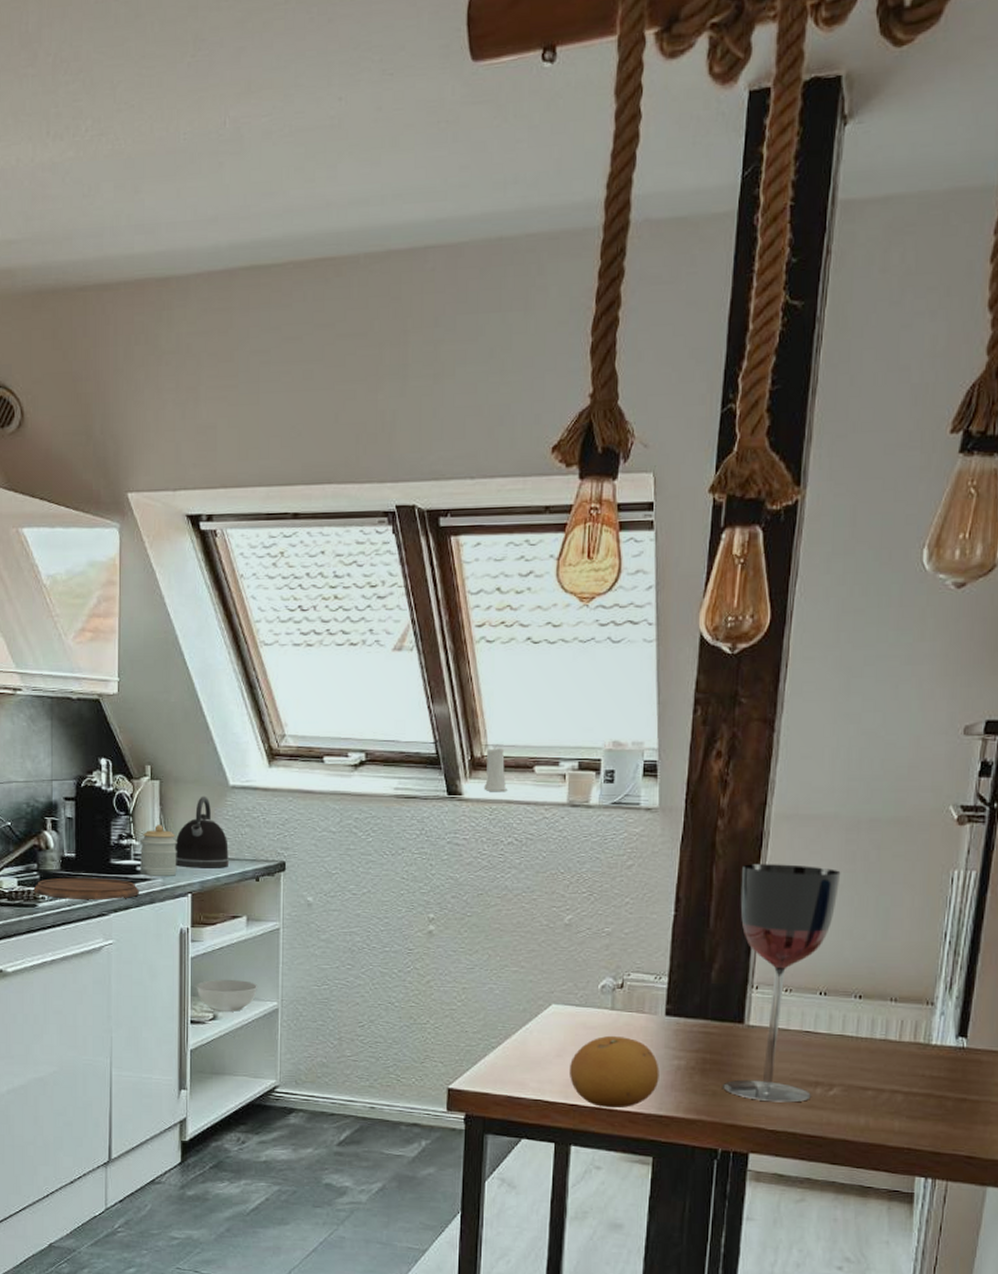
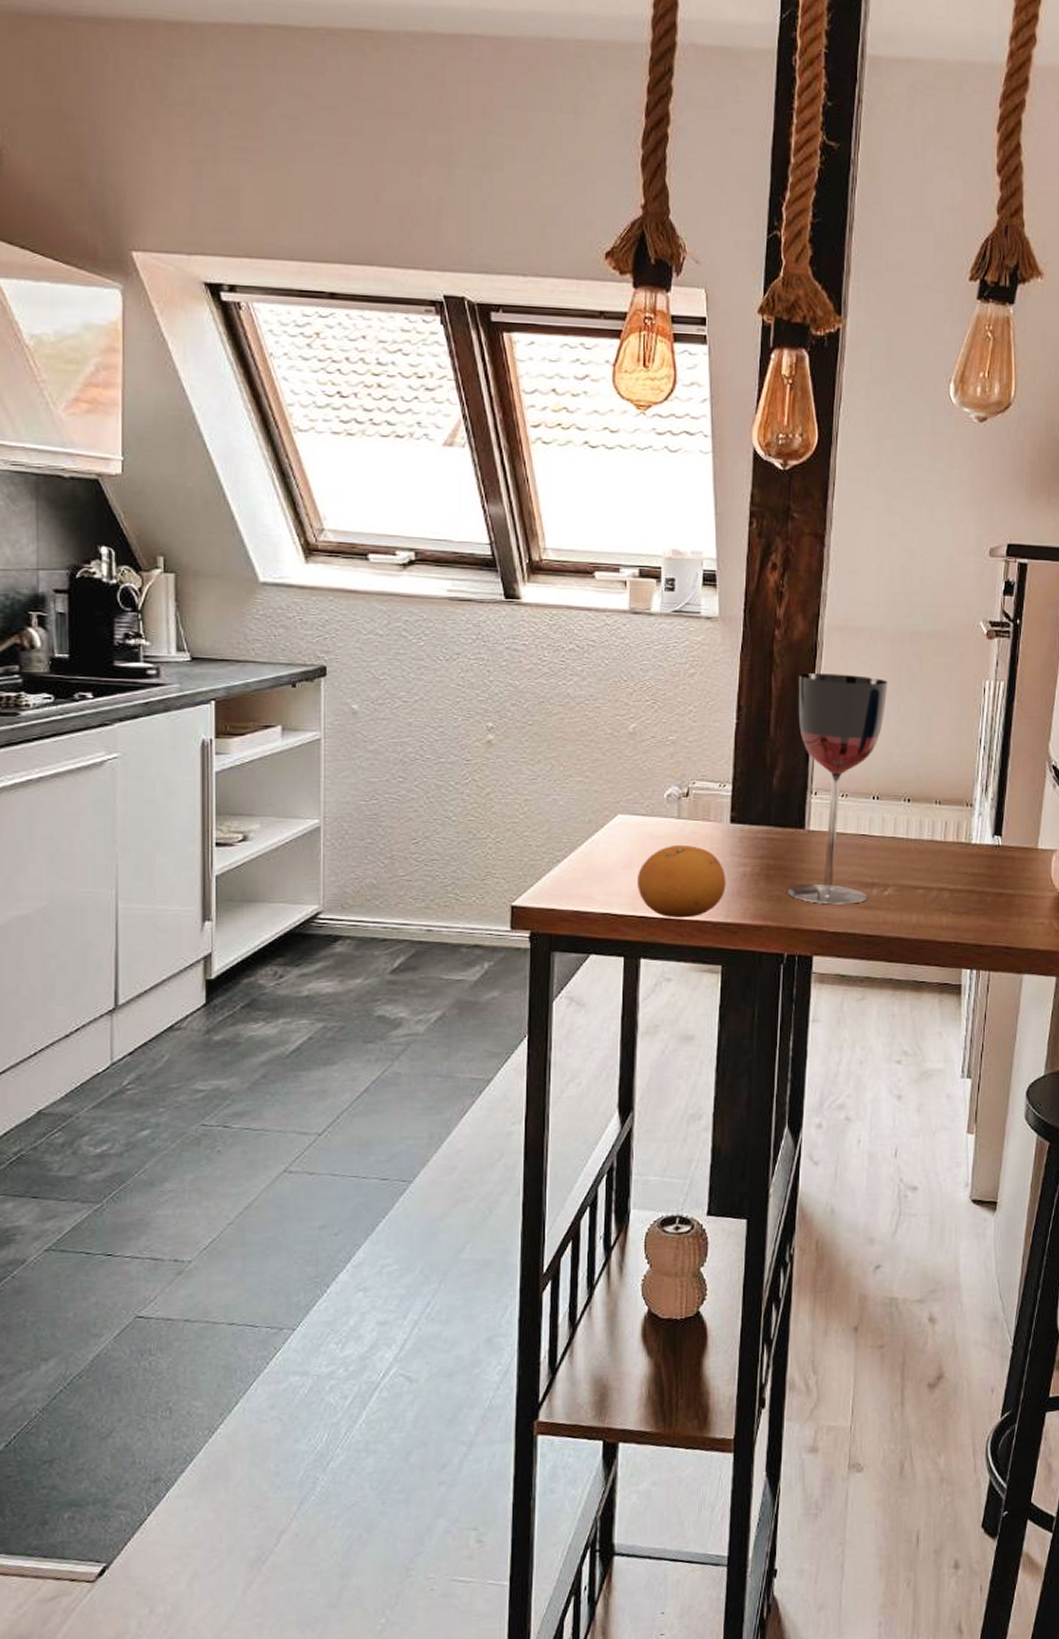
cutting board: present [33,877,139,901] -> none [14,681,150,708]
jar: present [140,825,177,876] -> none [152,623,197,681]
kettle: present [175,796,230,868] -> none [194,592,261,673]
bowl: present [196,980,258,1012] -> none [221,796,297,831]
candle: present [484,744,507,792] -> none [543,548,567,598]

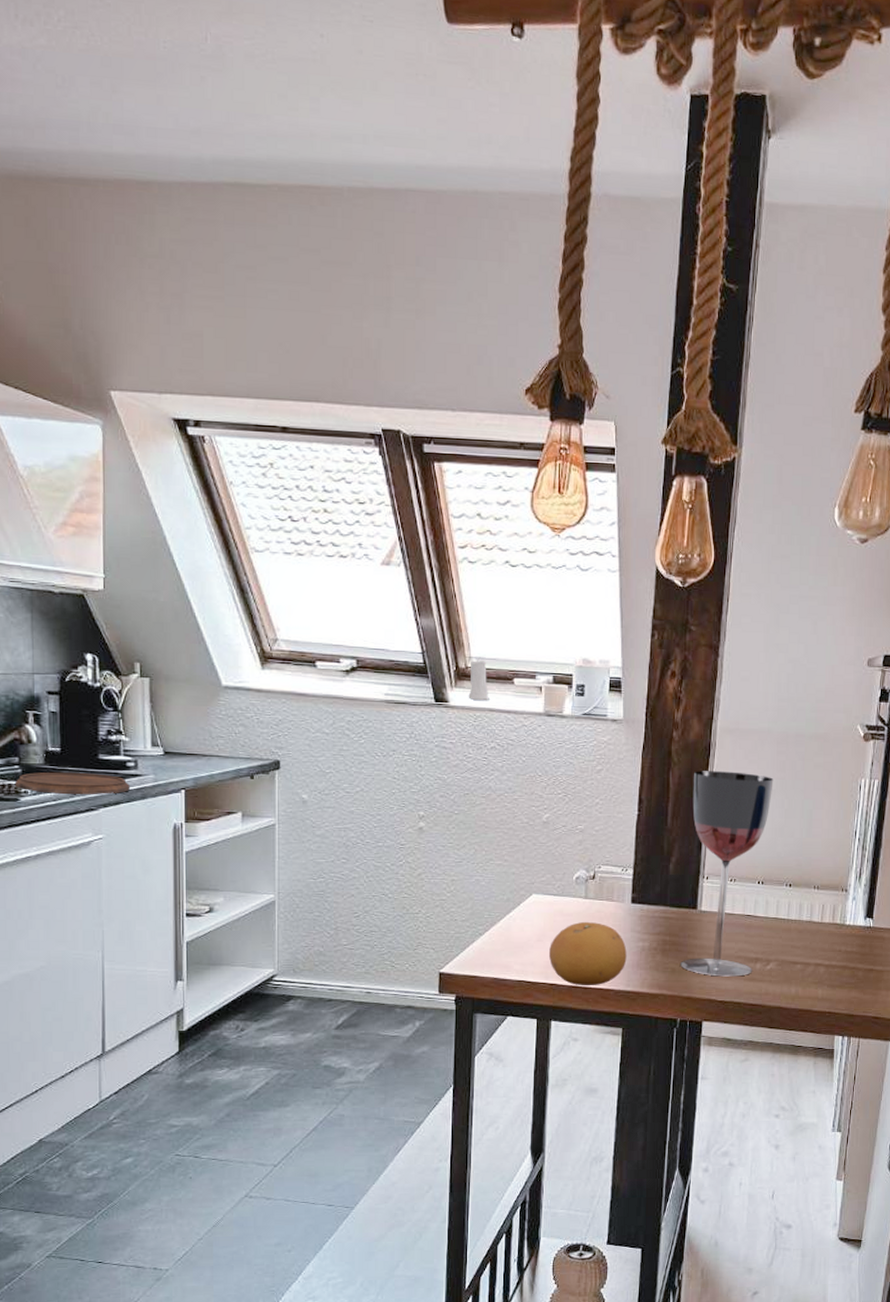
cutting board: none [14,681,150,708] -> present [14,771,130,795]
candle: none [543,548,567,598] -> present [468,657,489,701]

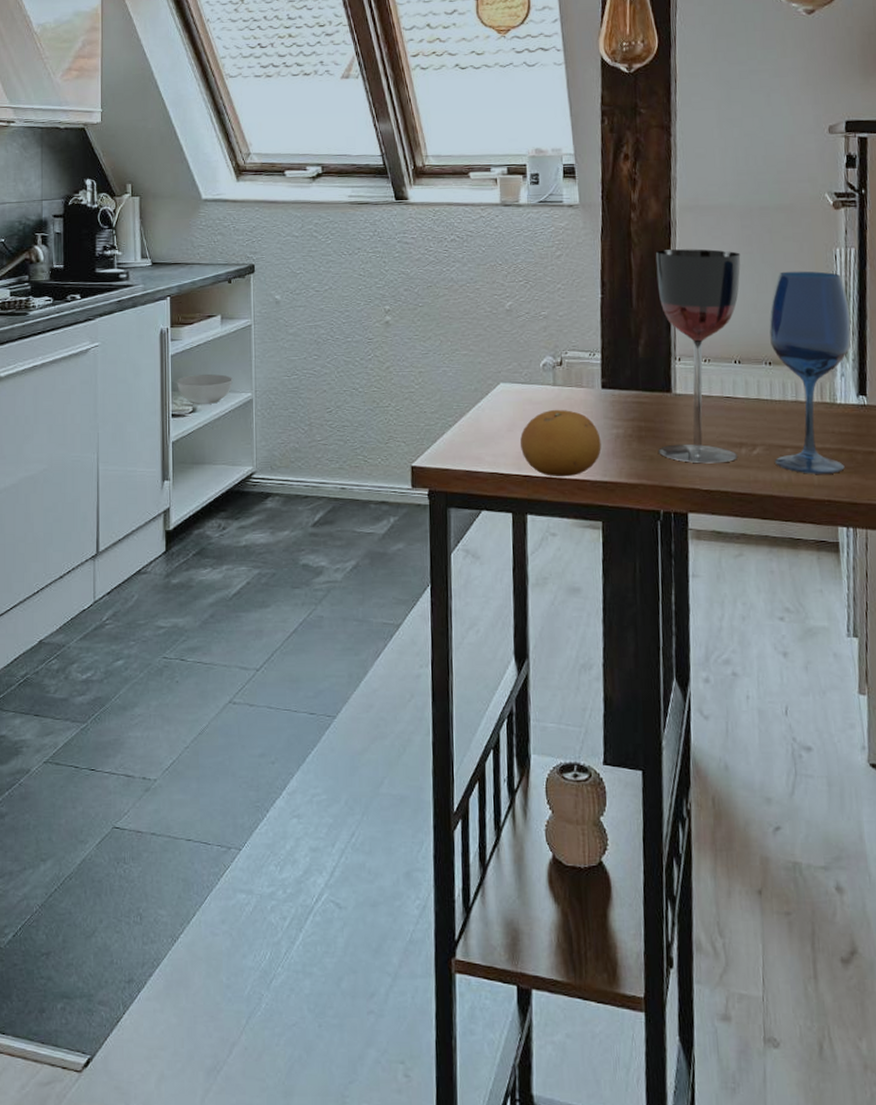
cutting board: present [14,771,130,795] -> none [25,286,122,307]
bowl: none [191,874,255,904] -> present [176,374,234,404]
candle: present [468,657,489,701] -> none [426,155,447,197]
wineglass: none [786,798,867,988] -> present [769,271,851,474]

